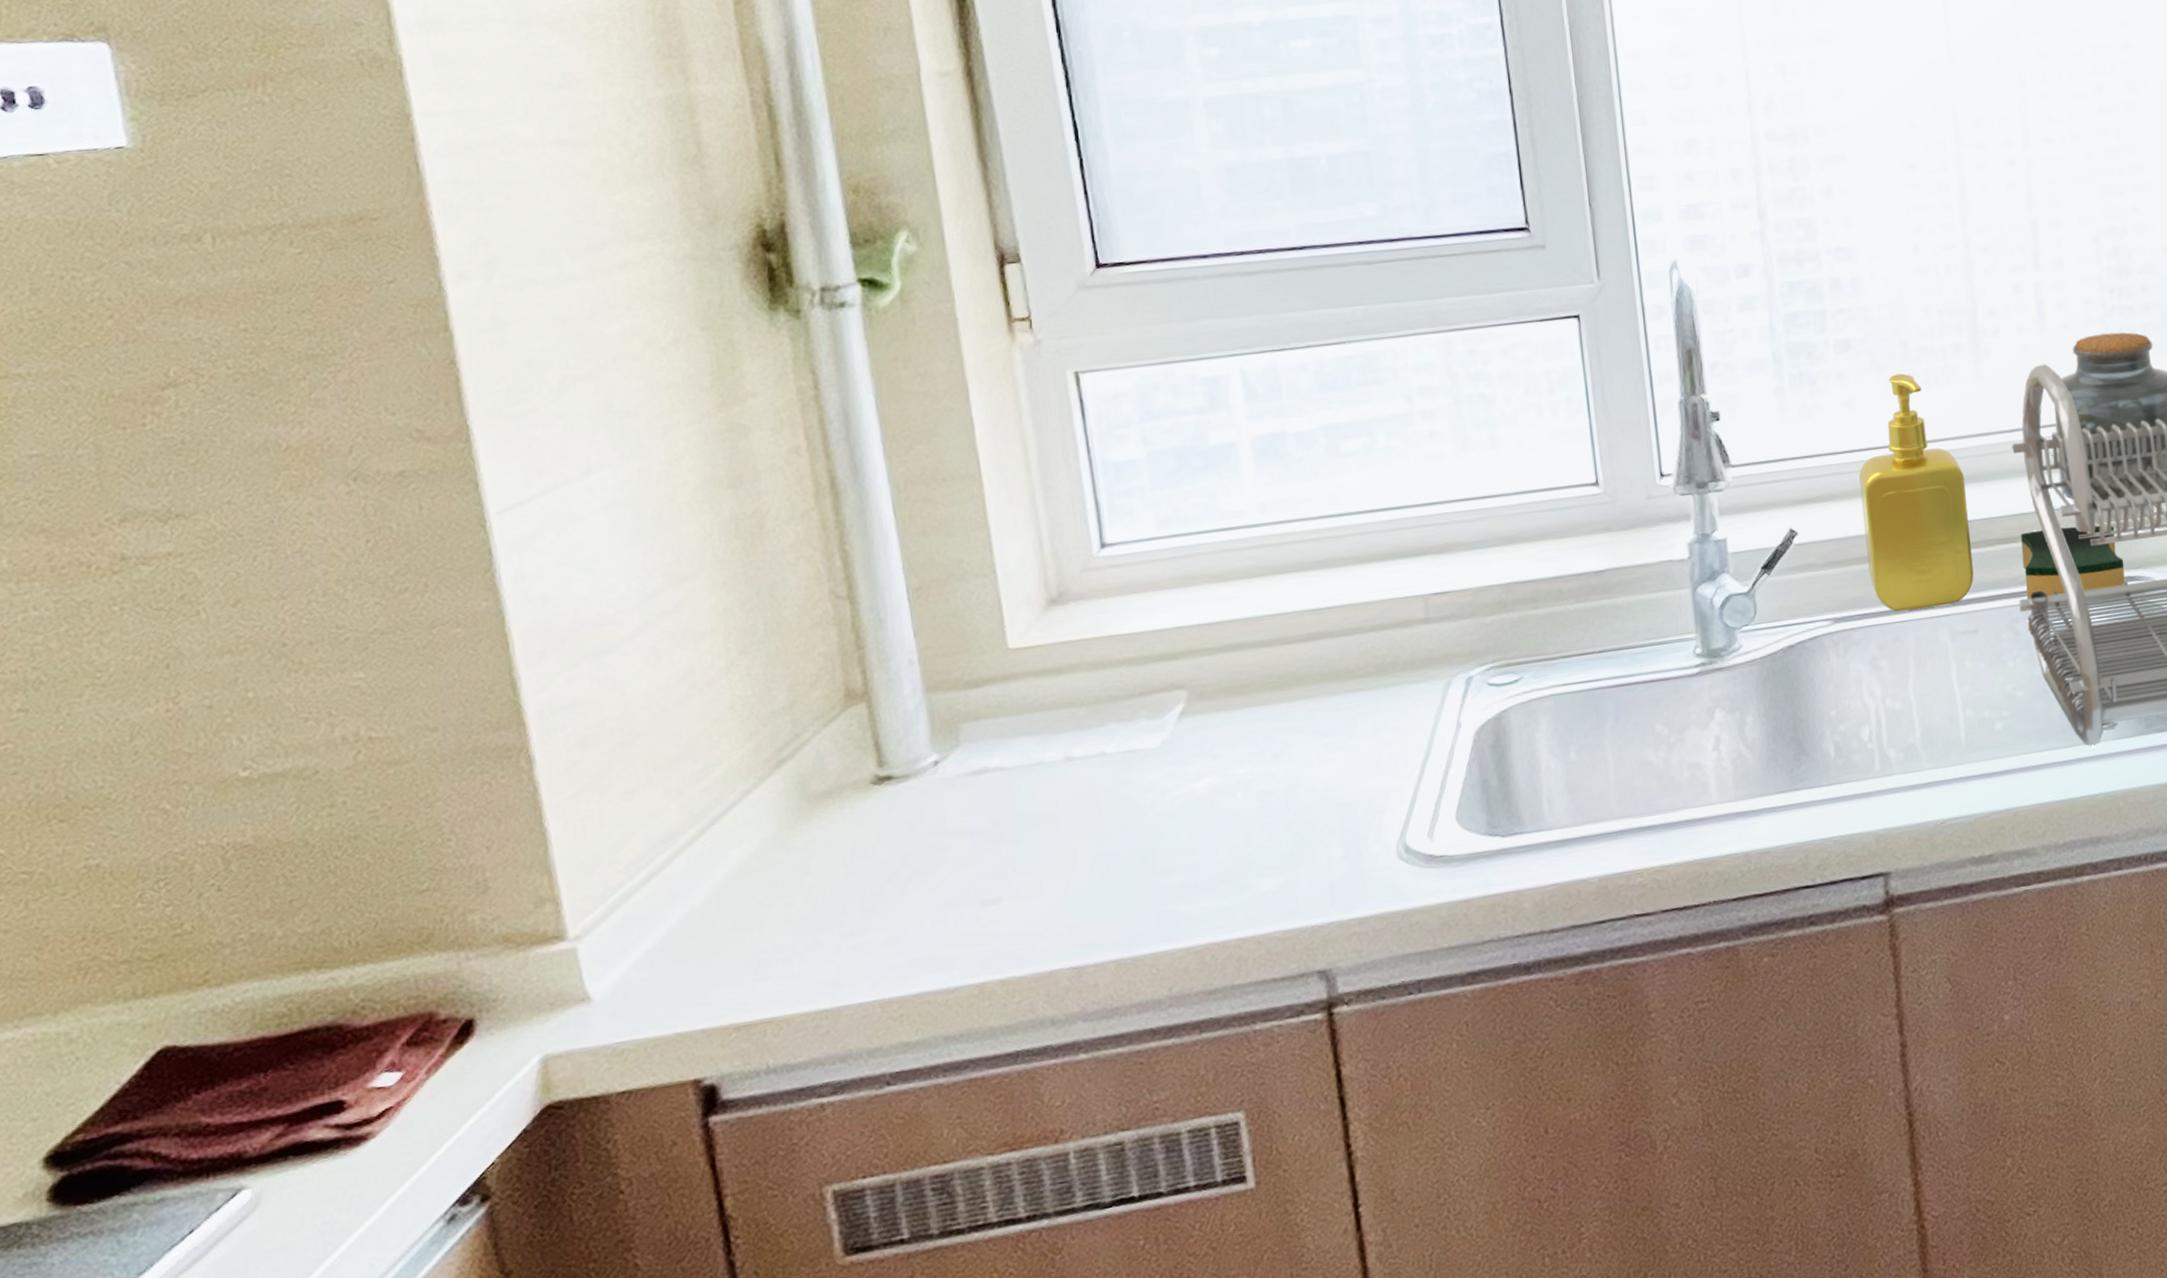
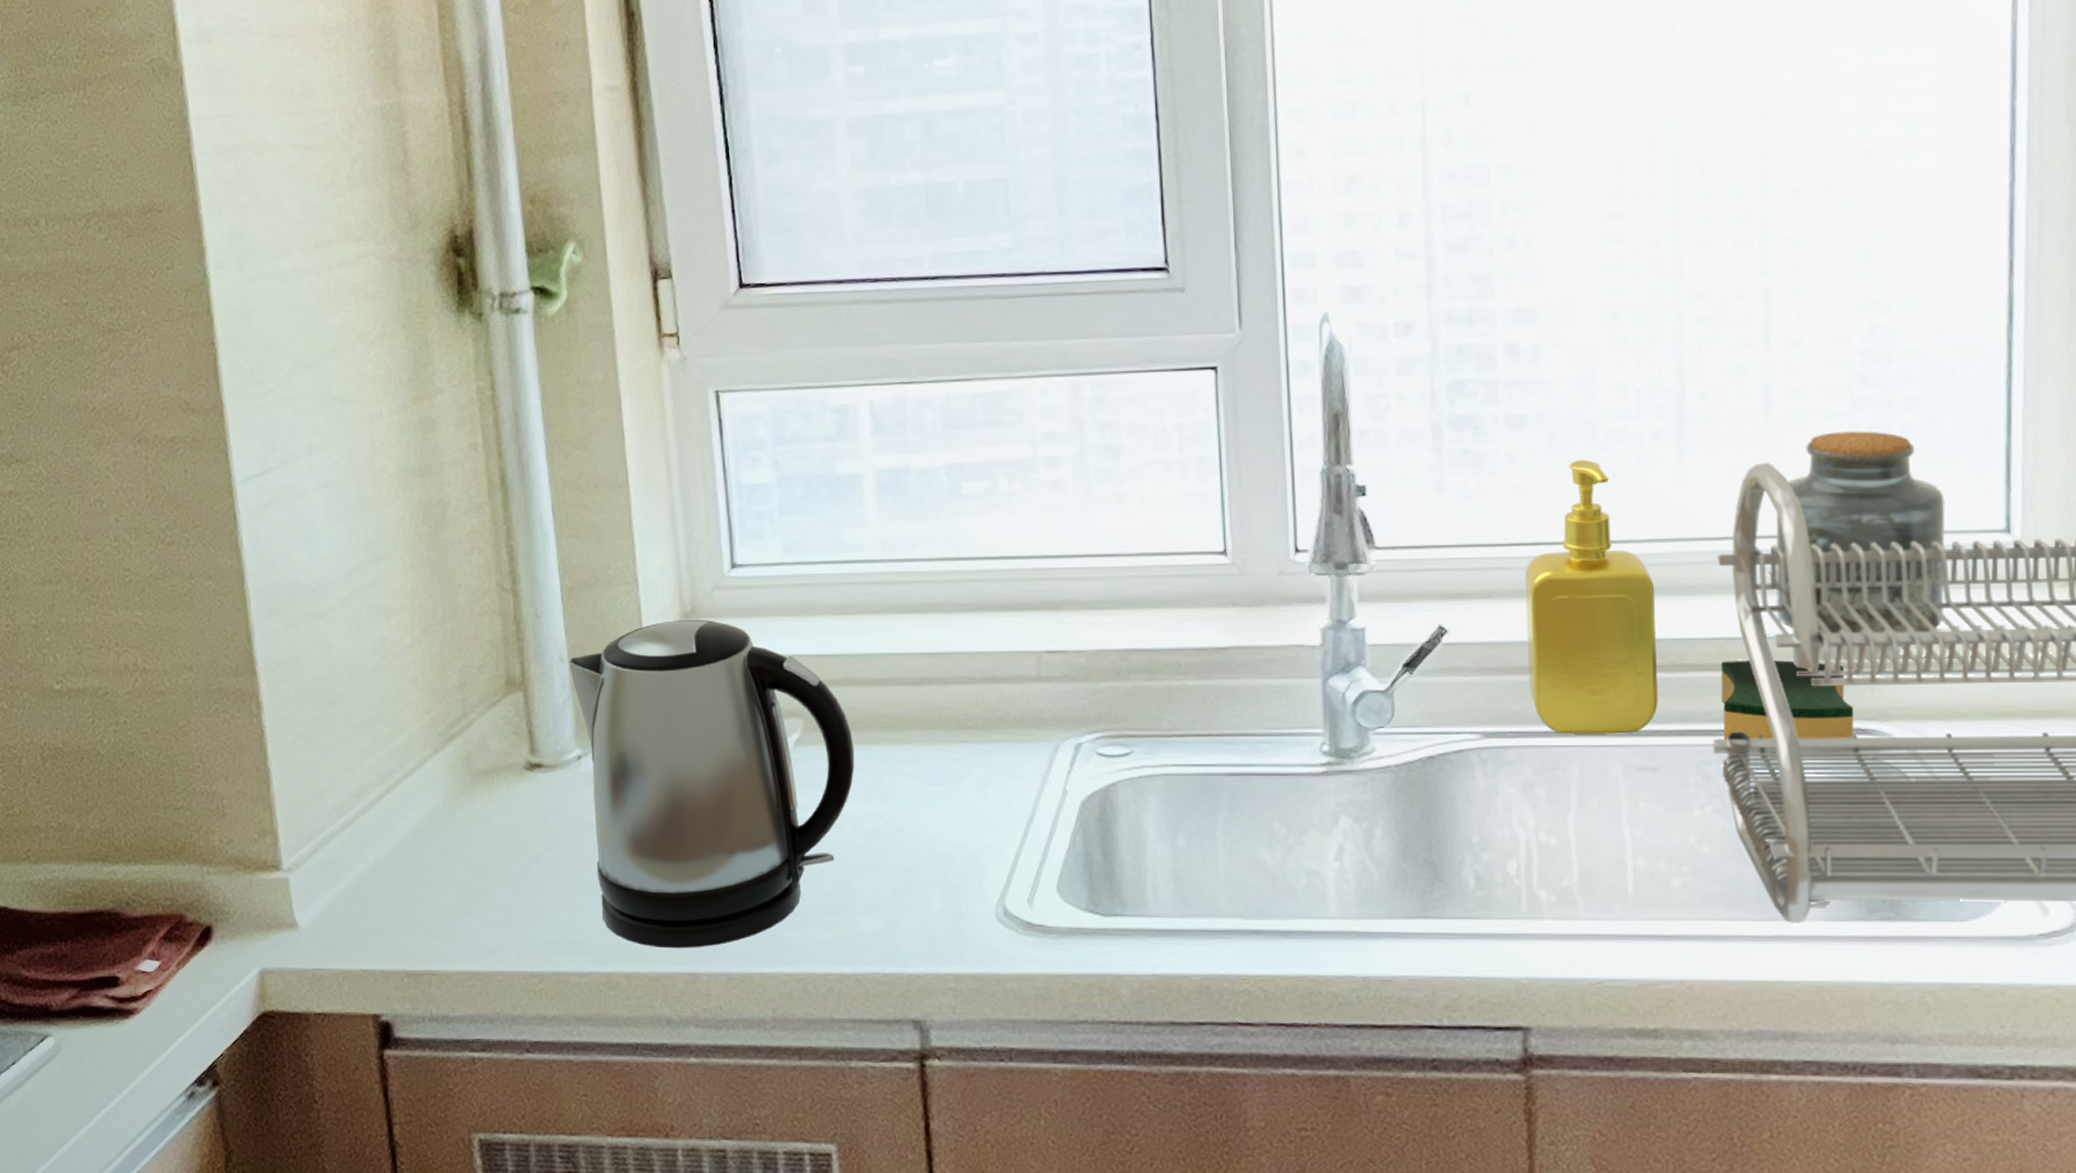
kettle: none [919,603,1245,948] -> present [568,620,855,949]

